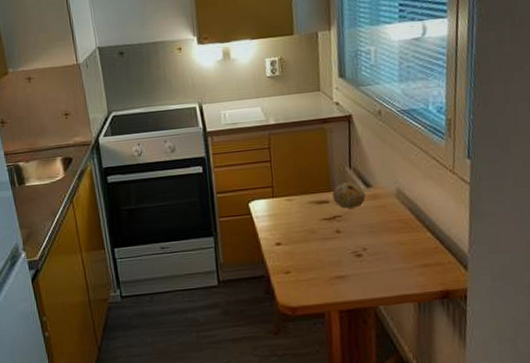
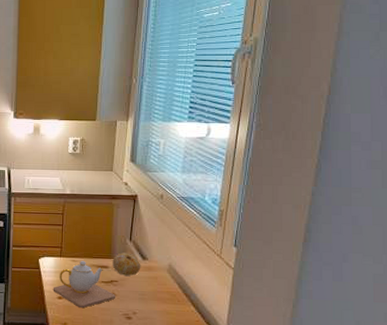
teapot: none [269,197,341,252] -> present [53,260,115,308]

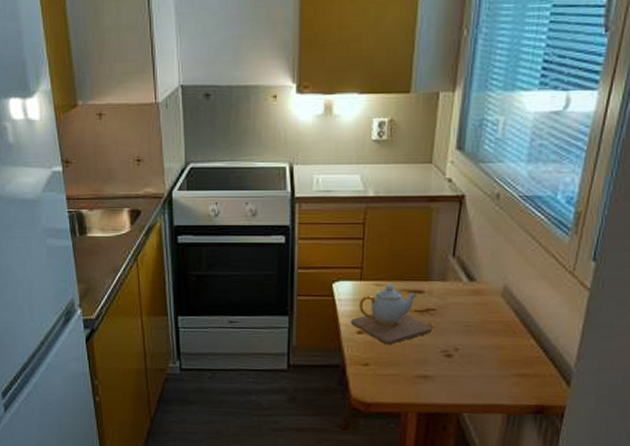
fruit: present [112,252,141,276] -> none [429,272,467,302]

